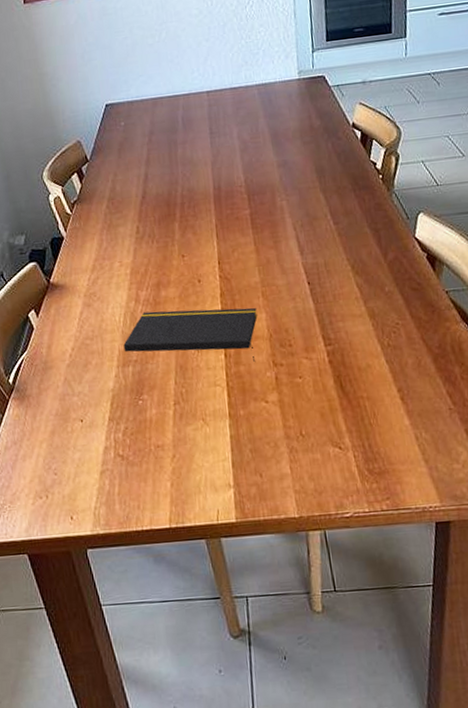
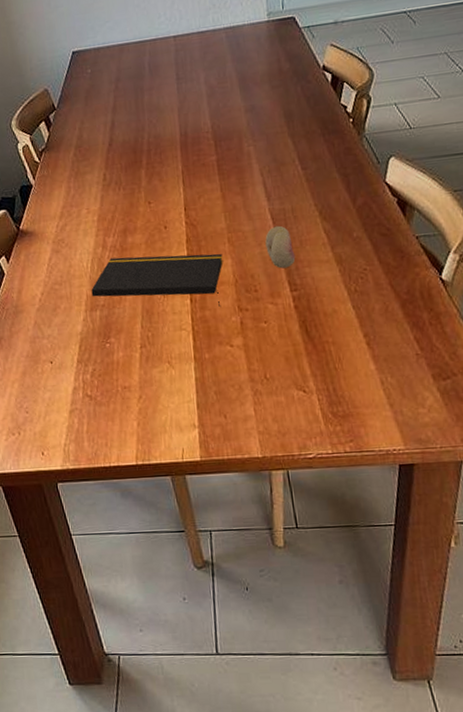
fruit: none [299,279,329,323] -> present [265,225,296,269]

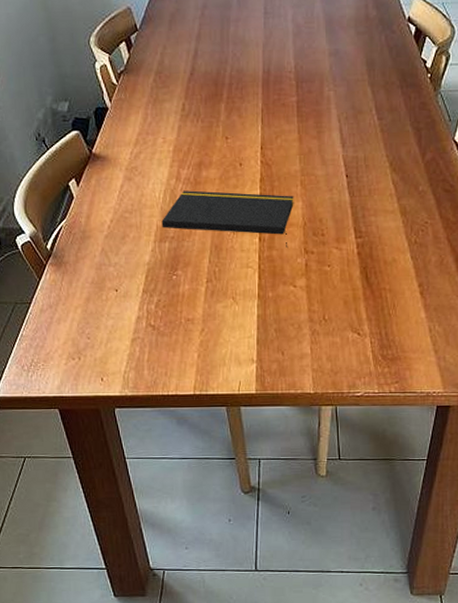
fruit: present [265,225,296,269] -> none [336,173,363,215]

